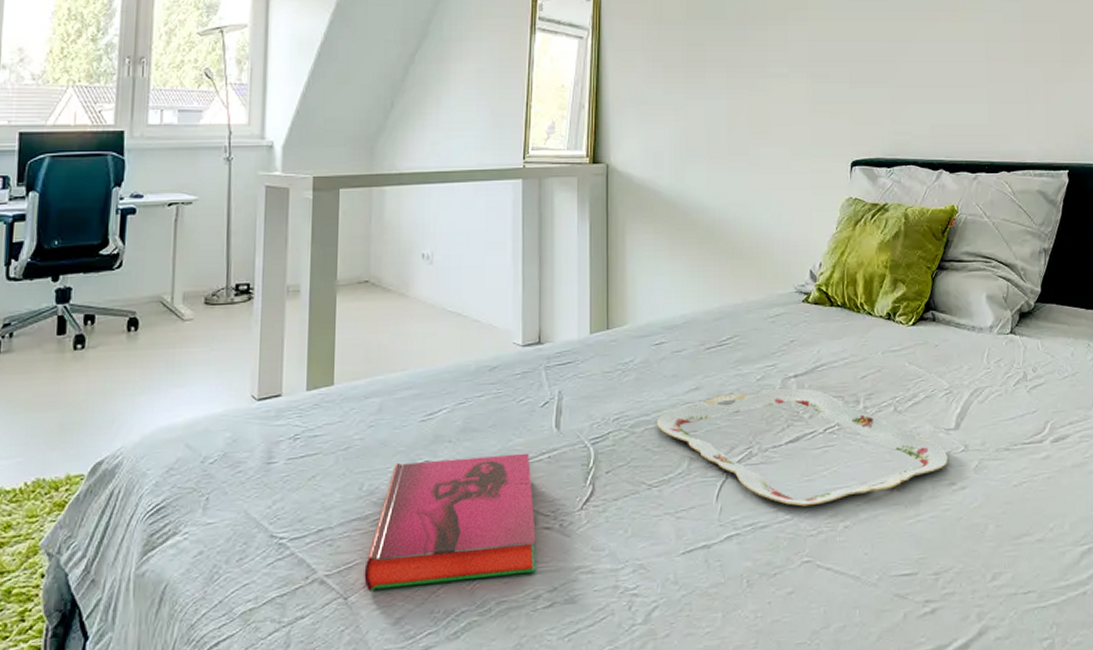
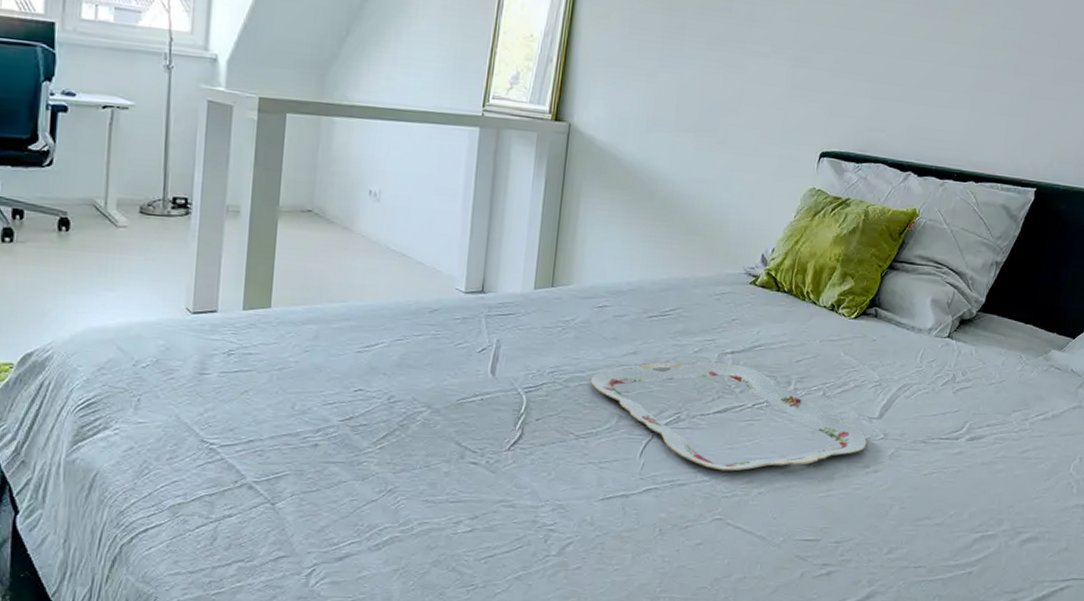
hardback book: present [364,453,536,591] -> none [292,387,463,501]

